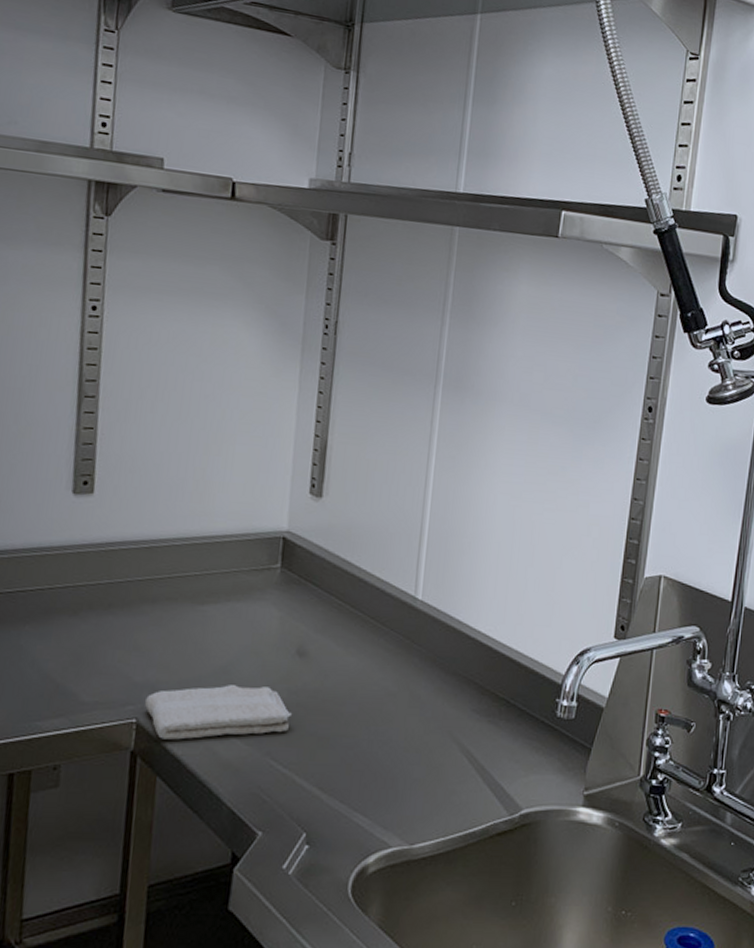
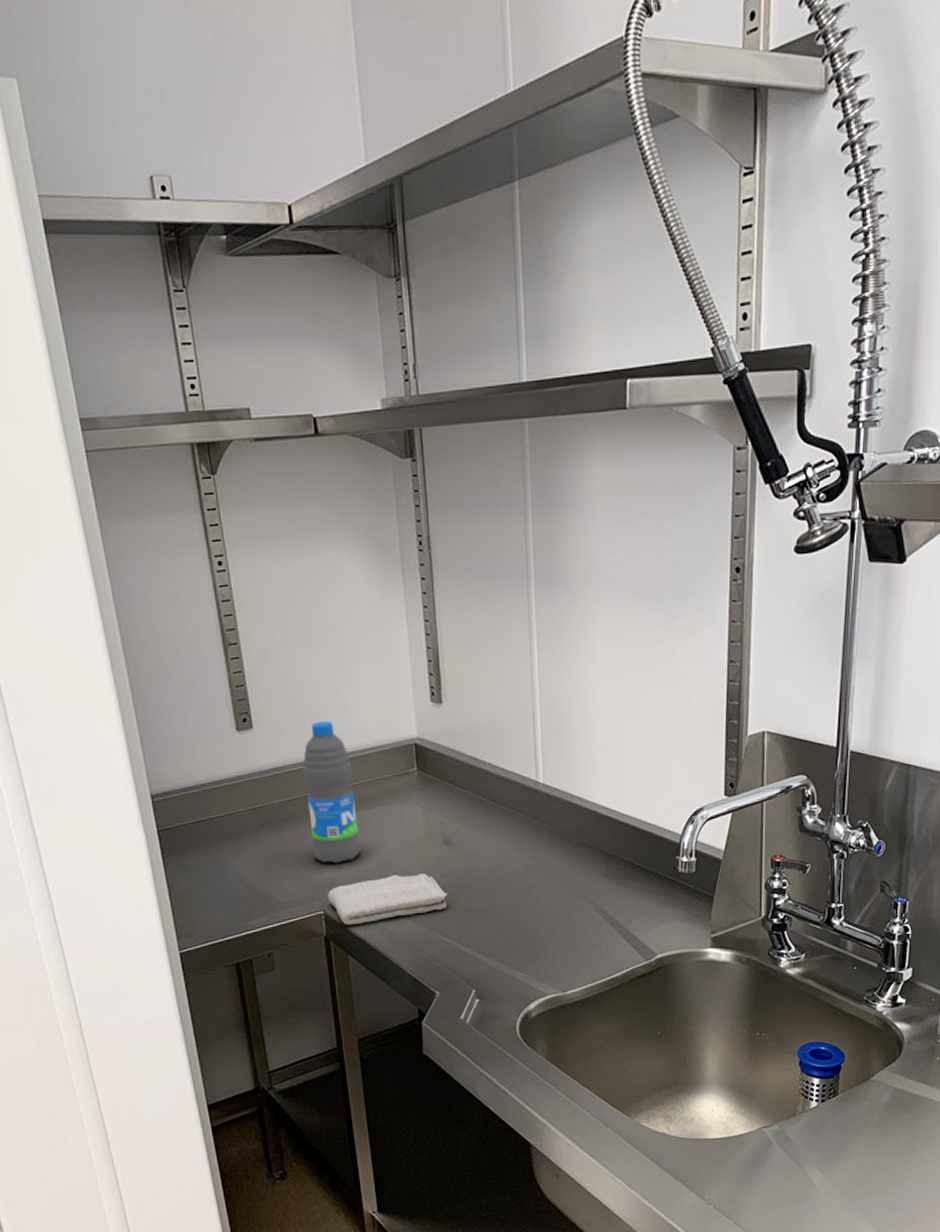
water bottle: none [136,496,206,664] -> present [303,720,362,864]

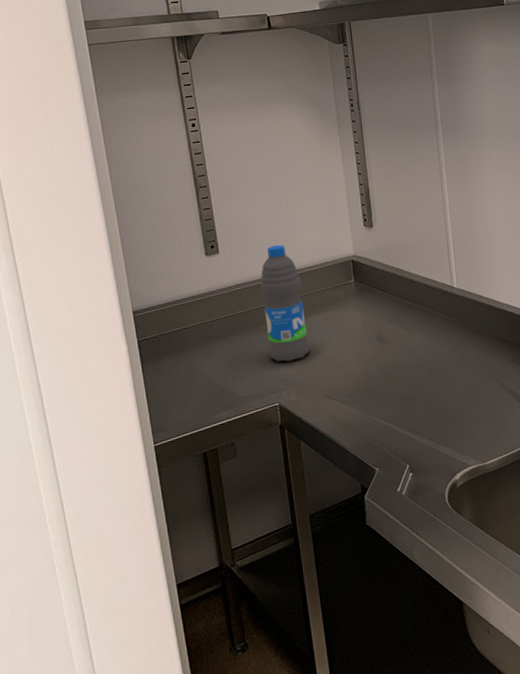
washcloth: present [327,873,448,925] -> none [281,367,383,414]

